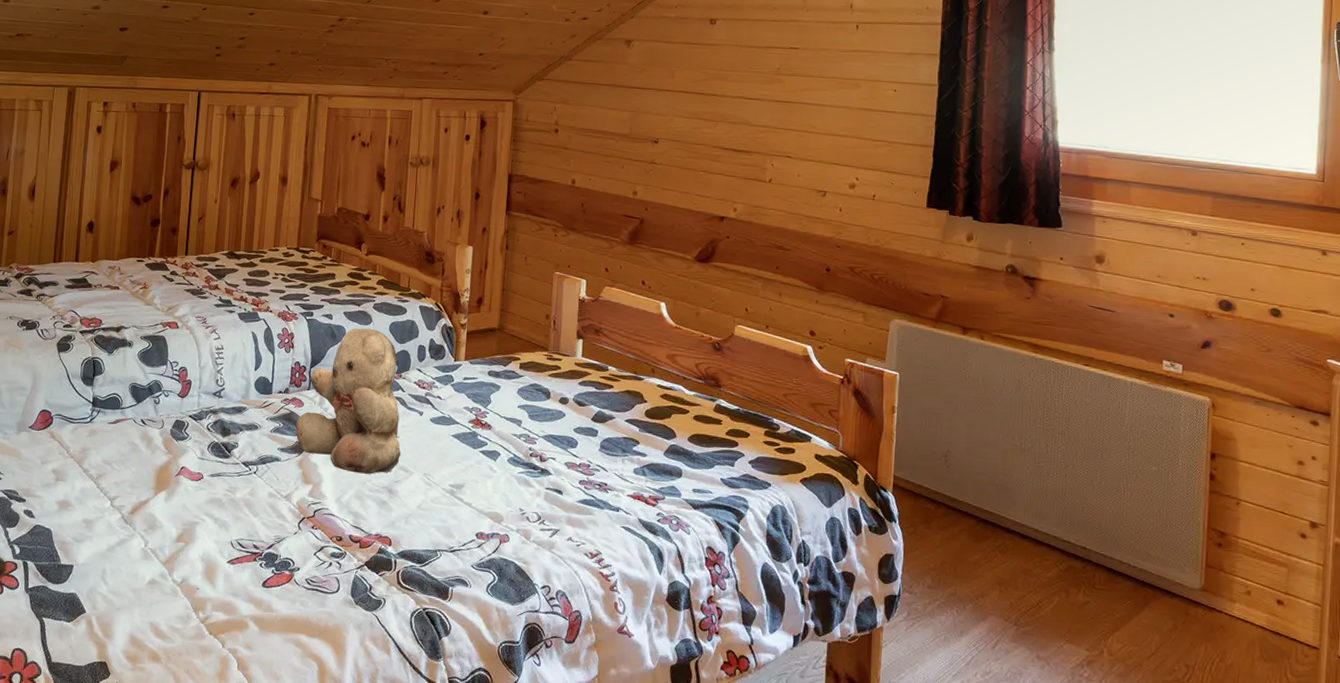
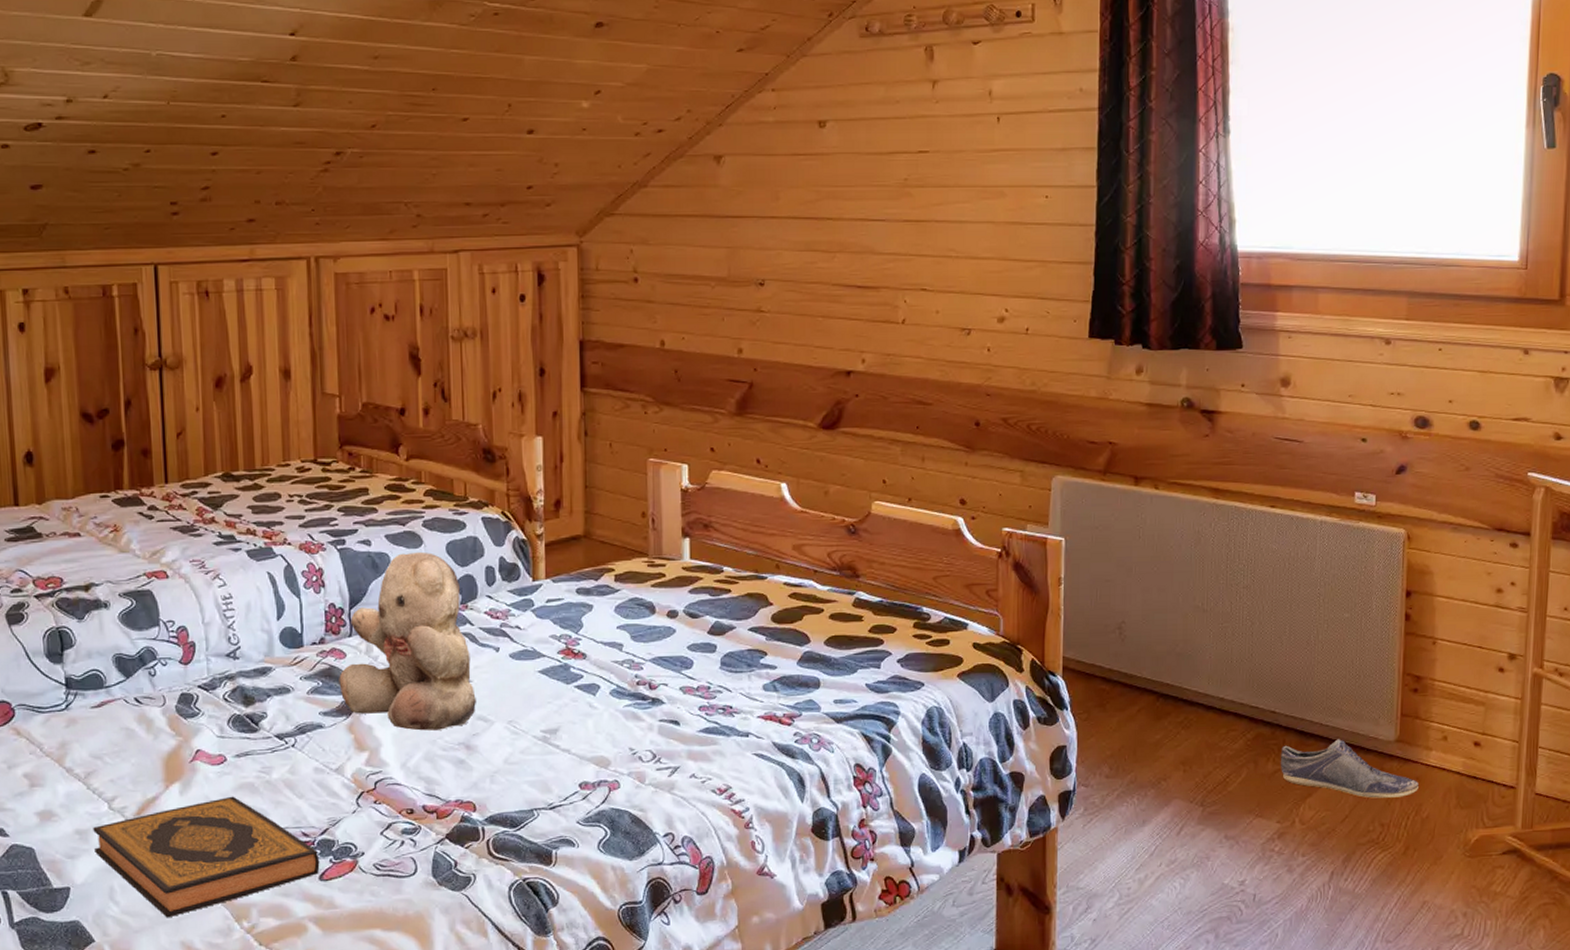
hardback book: none [95,507,265,601] -> present [93,796,320,918]
shoe: none [1090,580,1223,643] -> present [1280,739,1419,798]

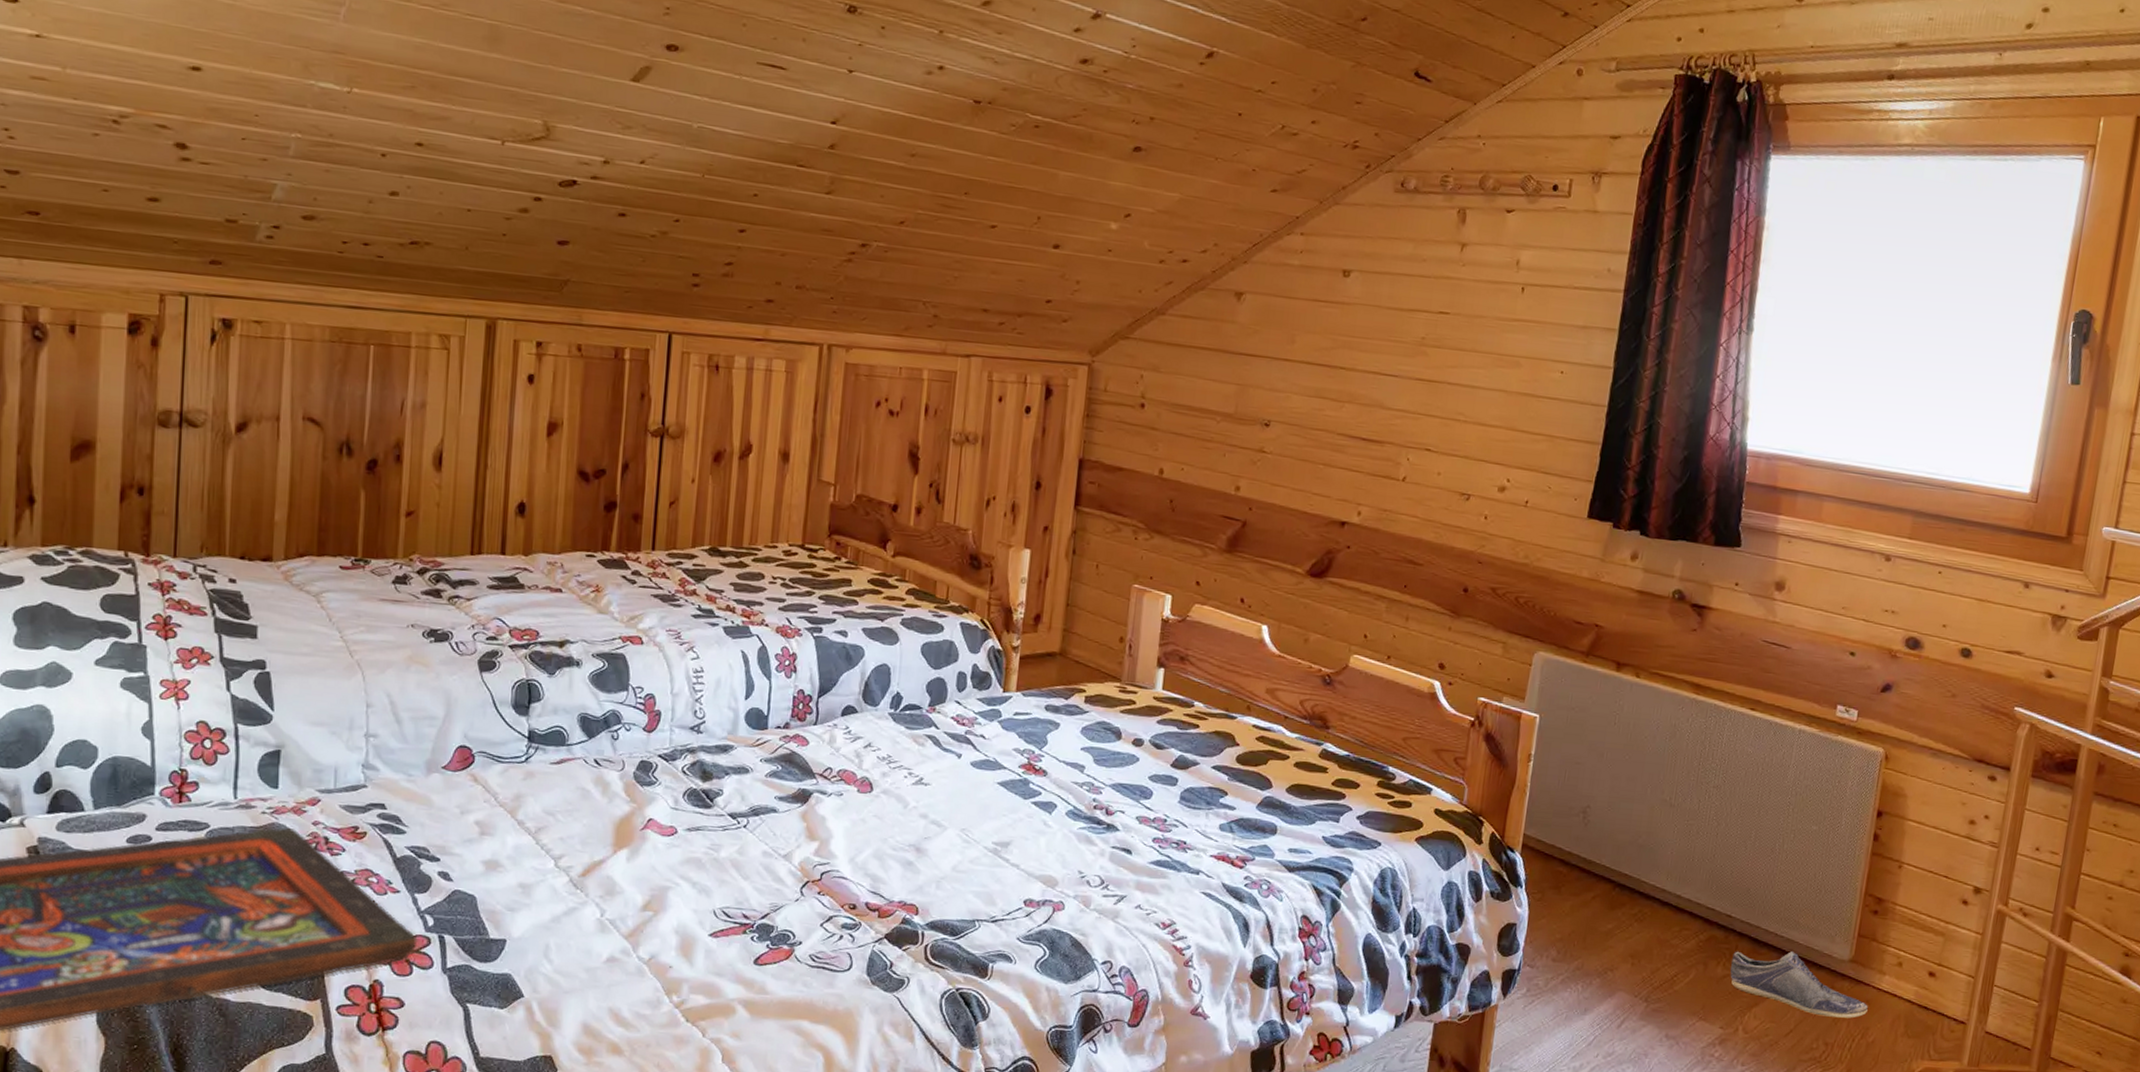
hardback book: present [93,796,320,918] -> none [535,869,757,983]
teddy bear: present [339,551,476,731] -> none [798,648,932,829]

